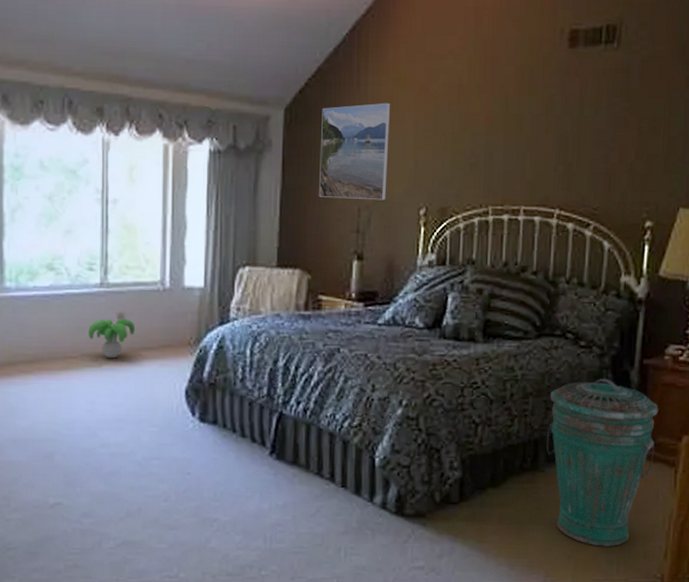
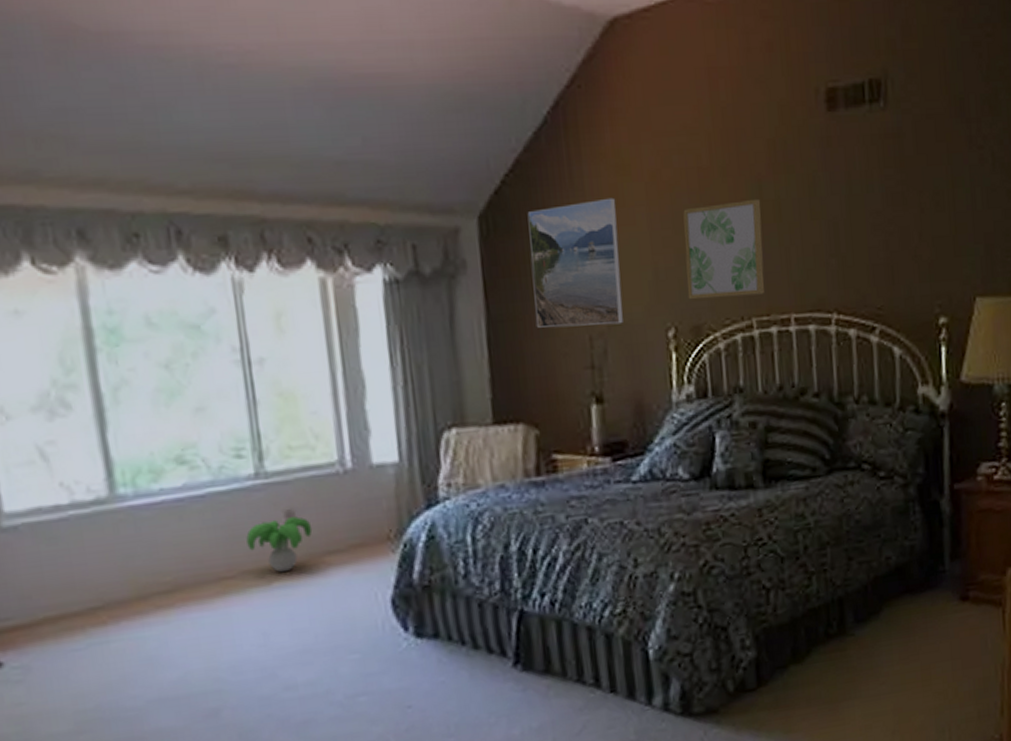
wall art: none [439,112,506,188] -> present [683,198,765,299]
trash can: present [545,379,659,548] -> none [851,513,977,714]

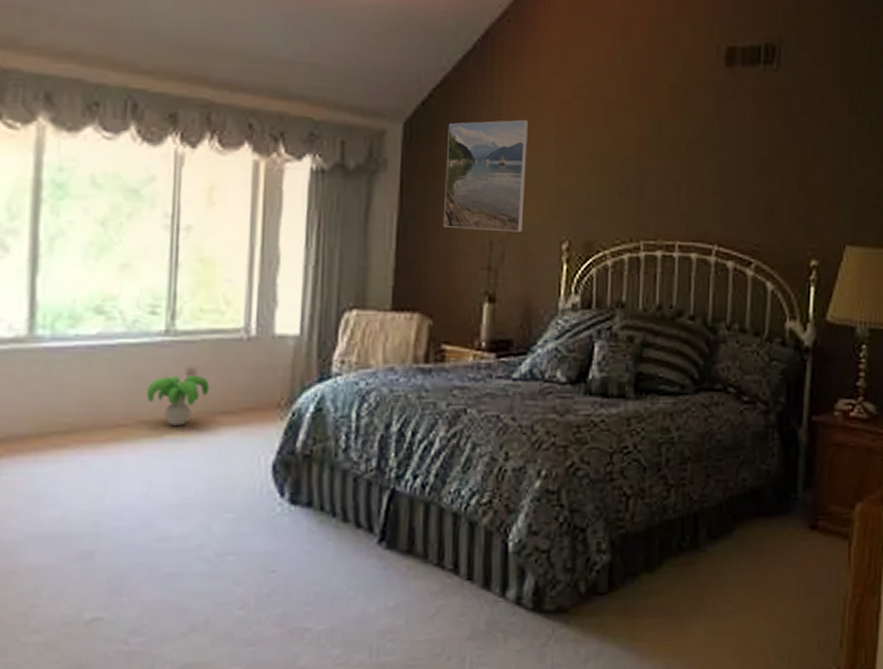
wall art: present [683,198,765,299] -> none [584,135,659,221]

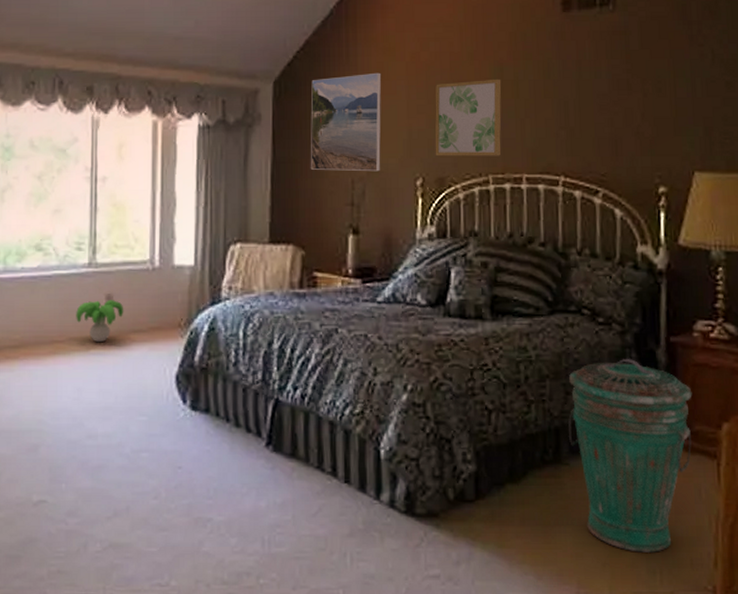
wall art: none [584,135,659,221] -> present [435,78,502,157]
trash can: none [706,439,830,638] -> present [568,359,693,554]

